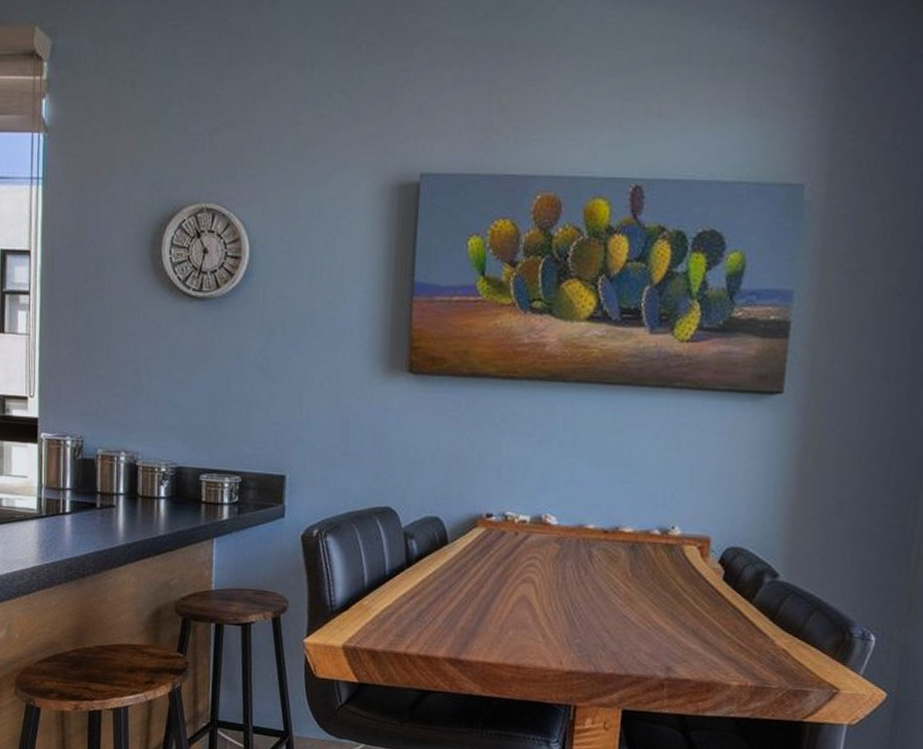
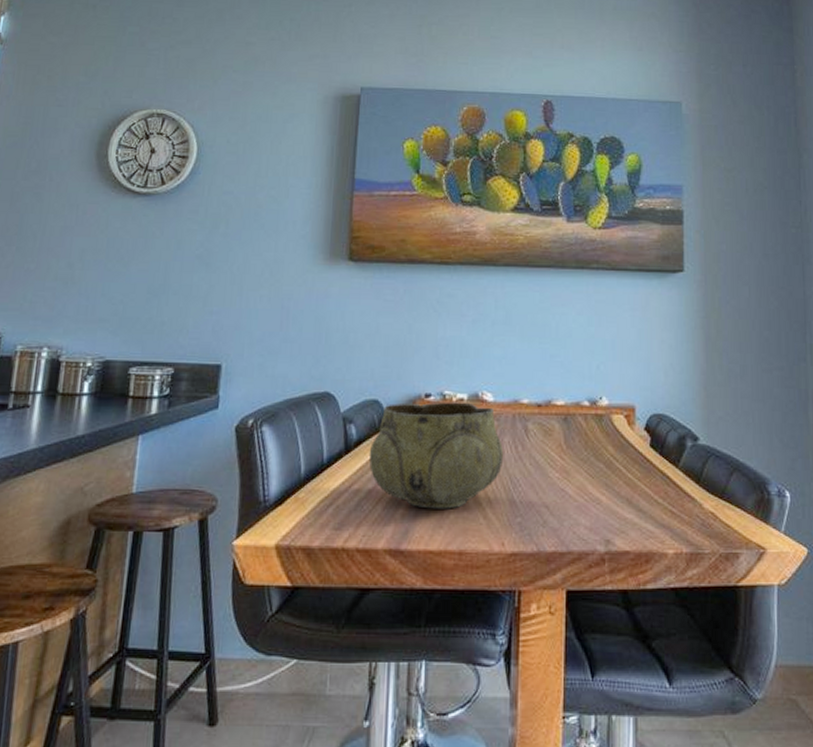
decorative bowl: none [429,522,566,626] -> present [369,402,504,509]

